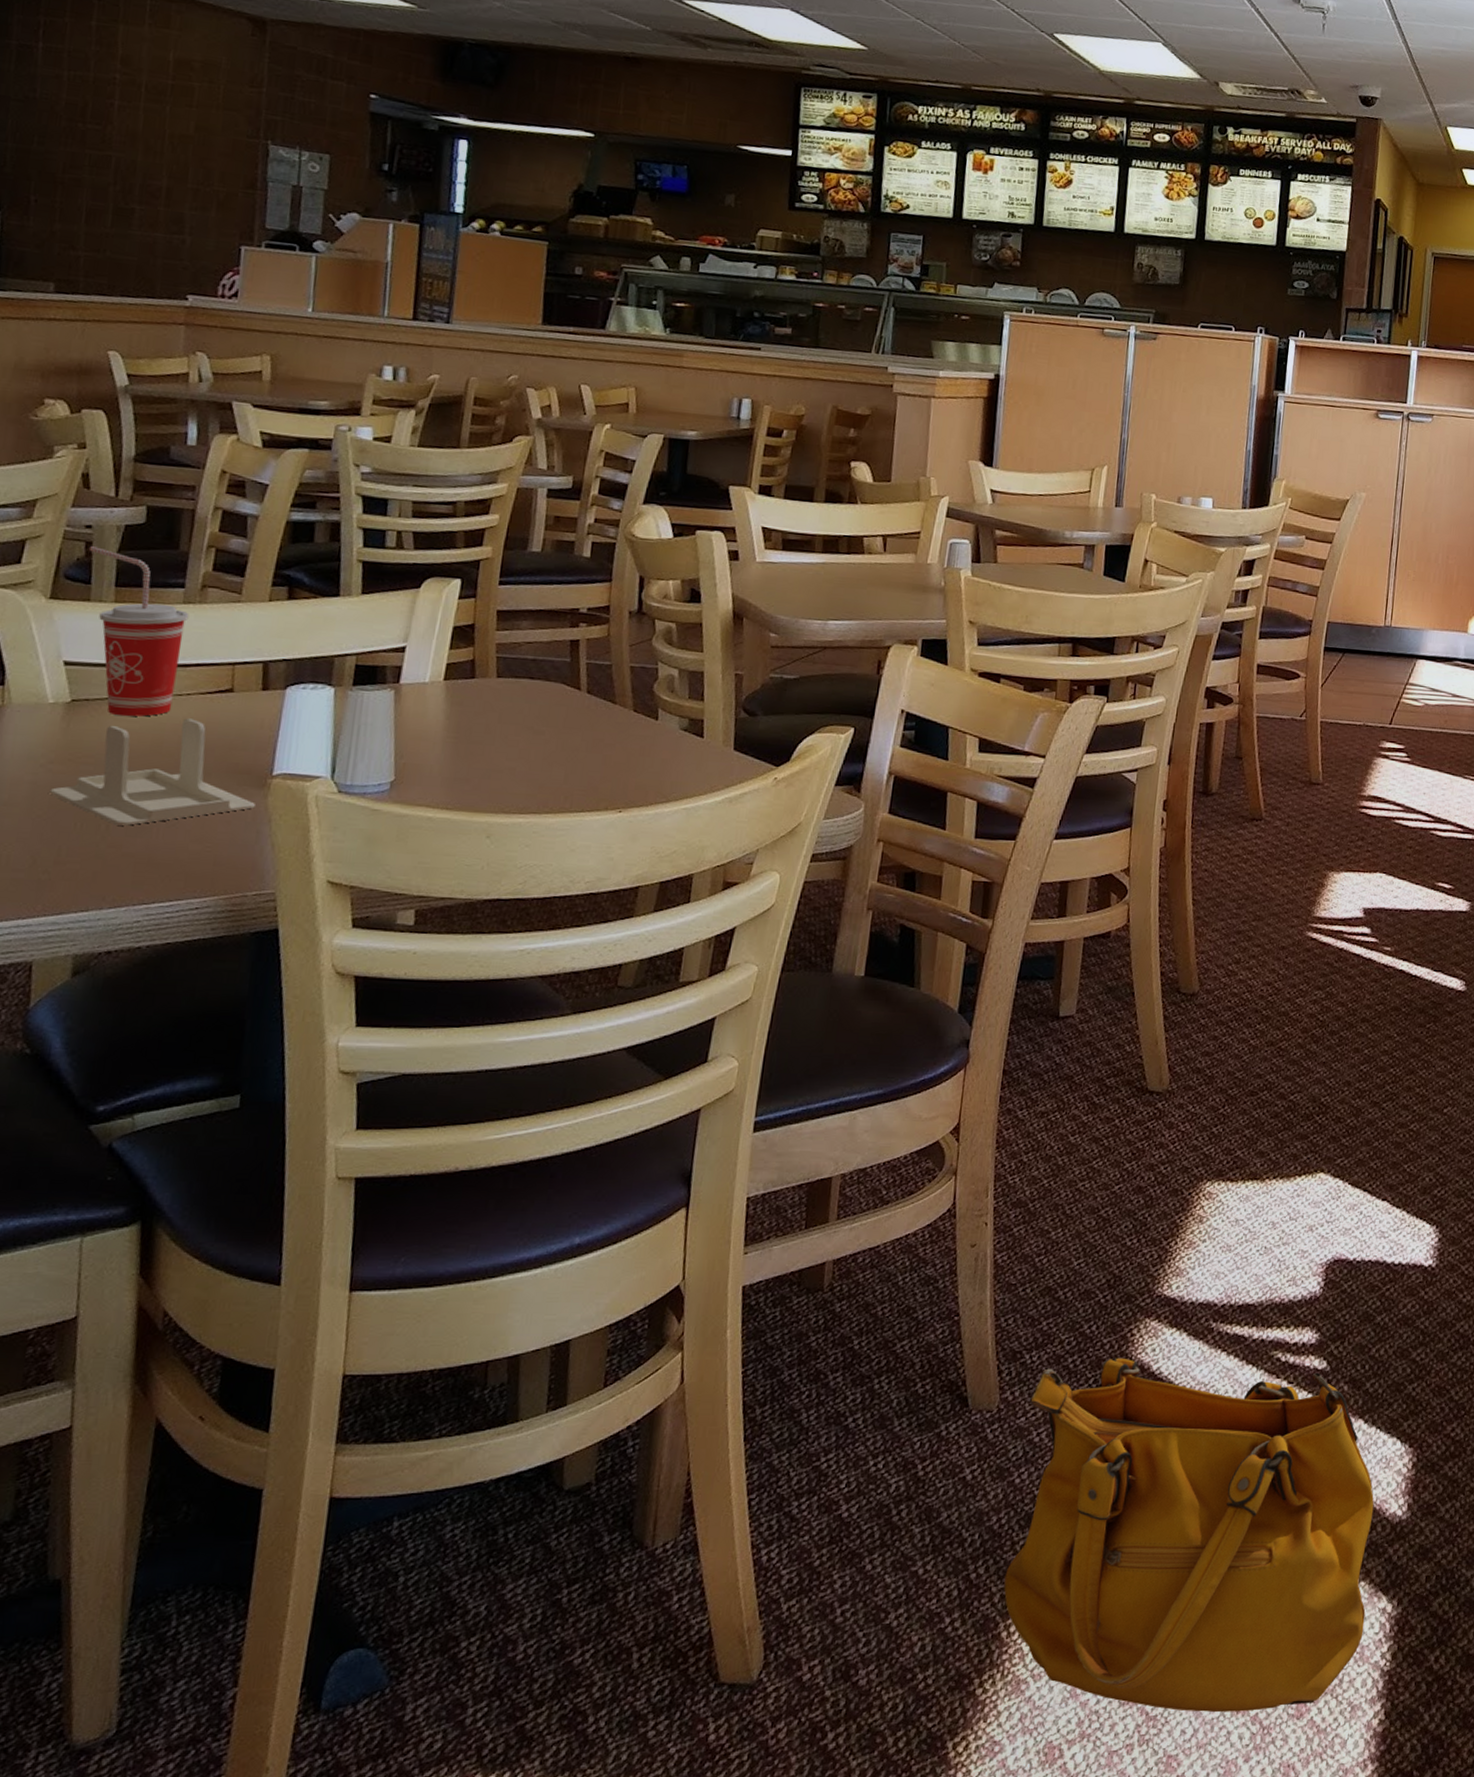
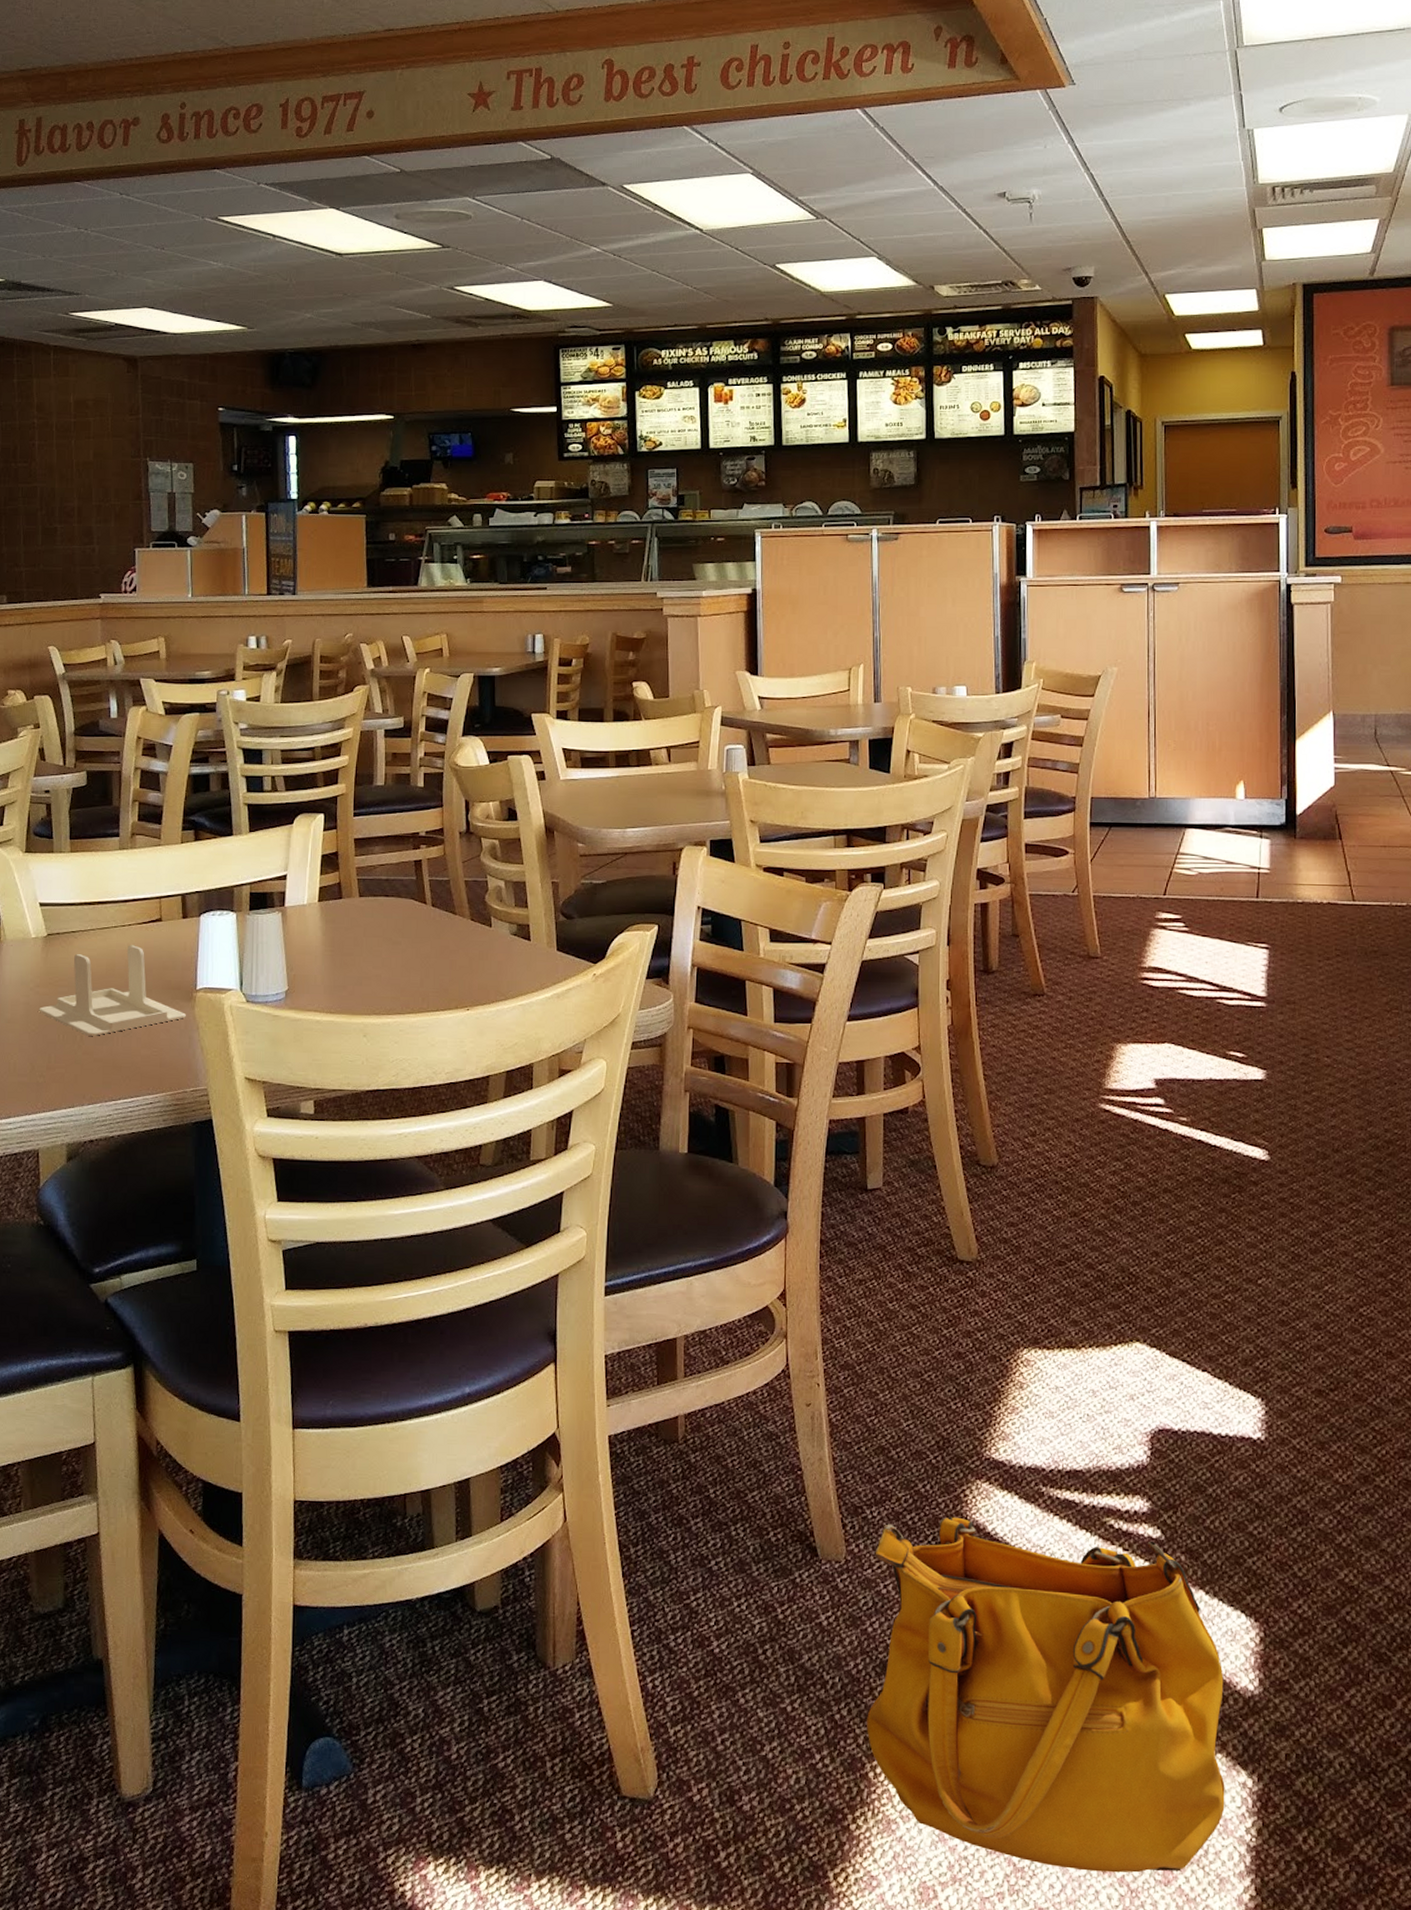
beverage cup: present [88,546,189,717] -> none [49,808,124,946]

